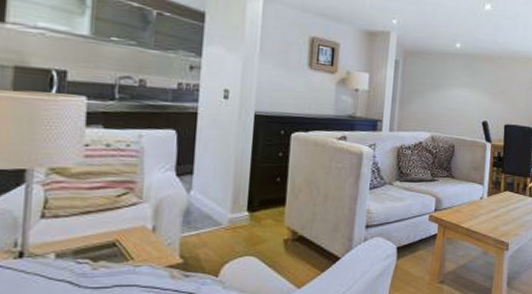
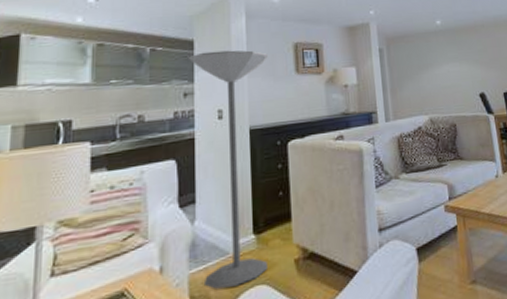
floor lamp: none [194,27,282,253] -> present [189,50,268,290]

